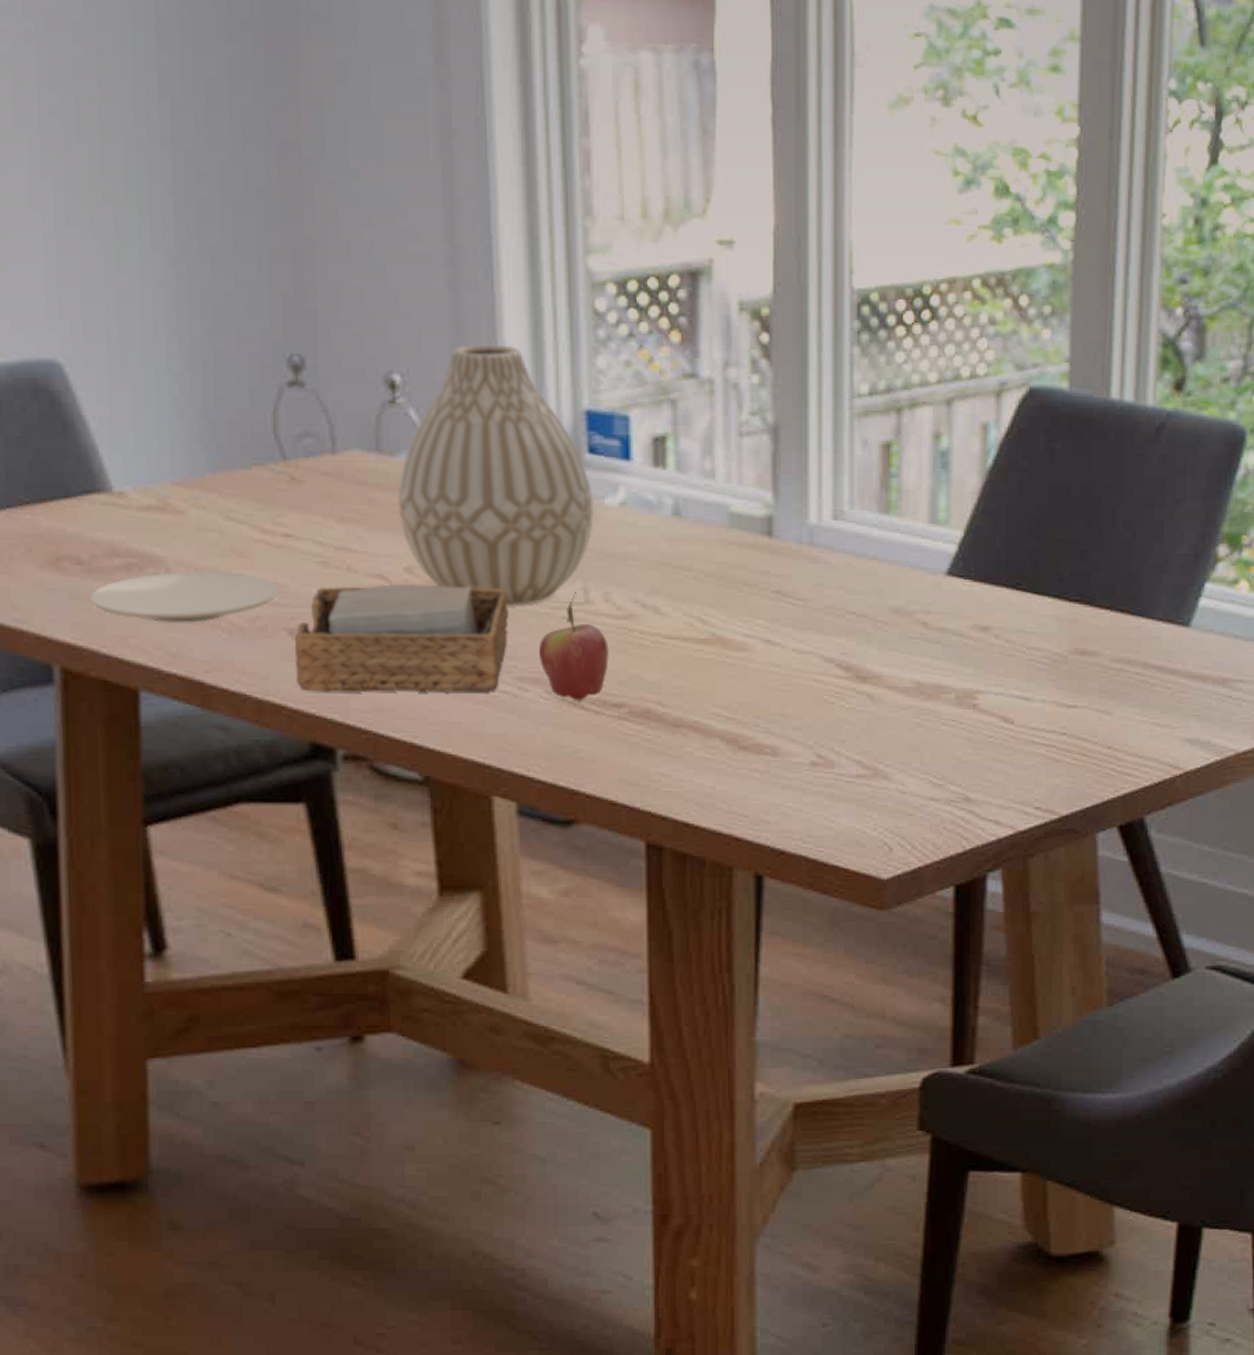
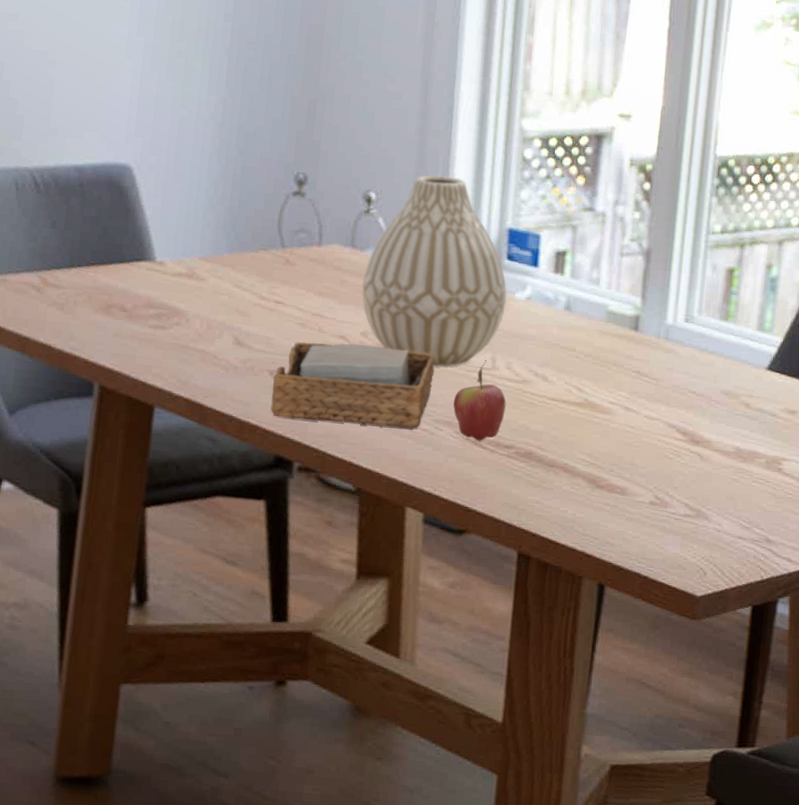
plate: present [89,570,278,623] -> none [128,322,266,360]

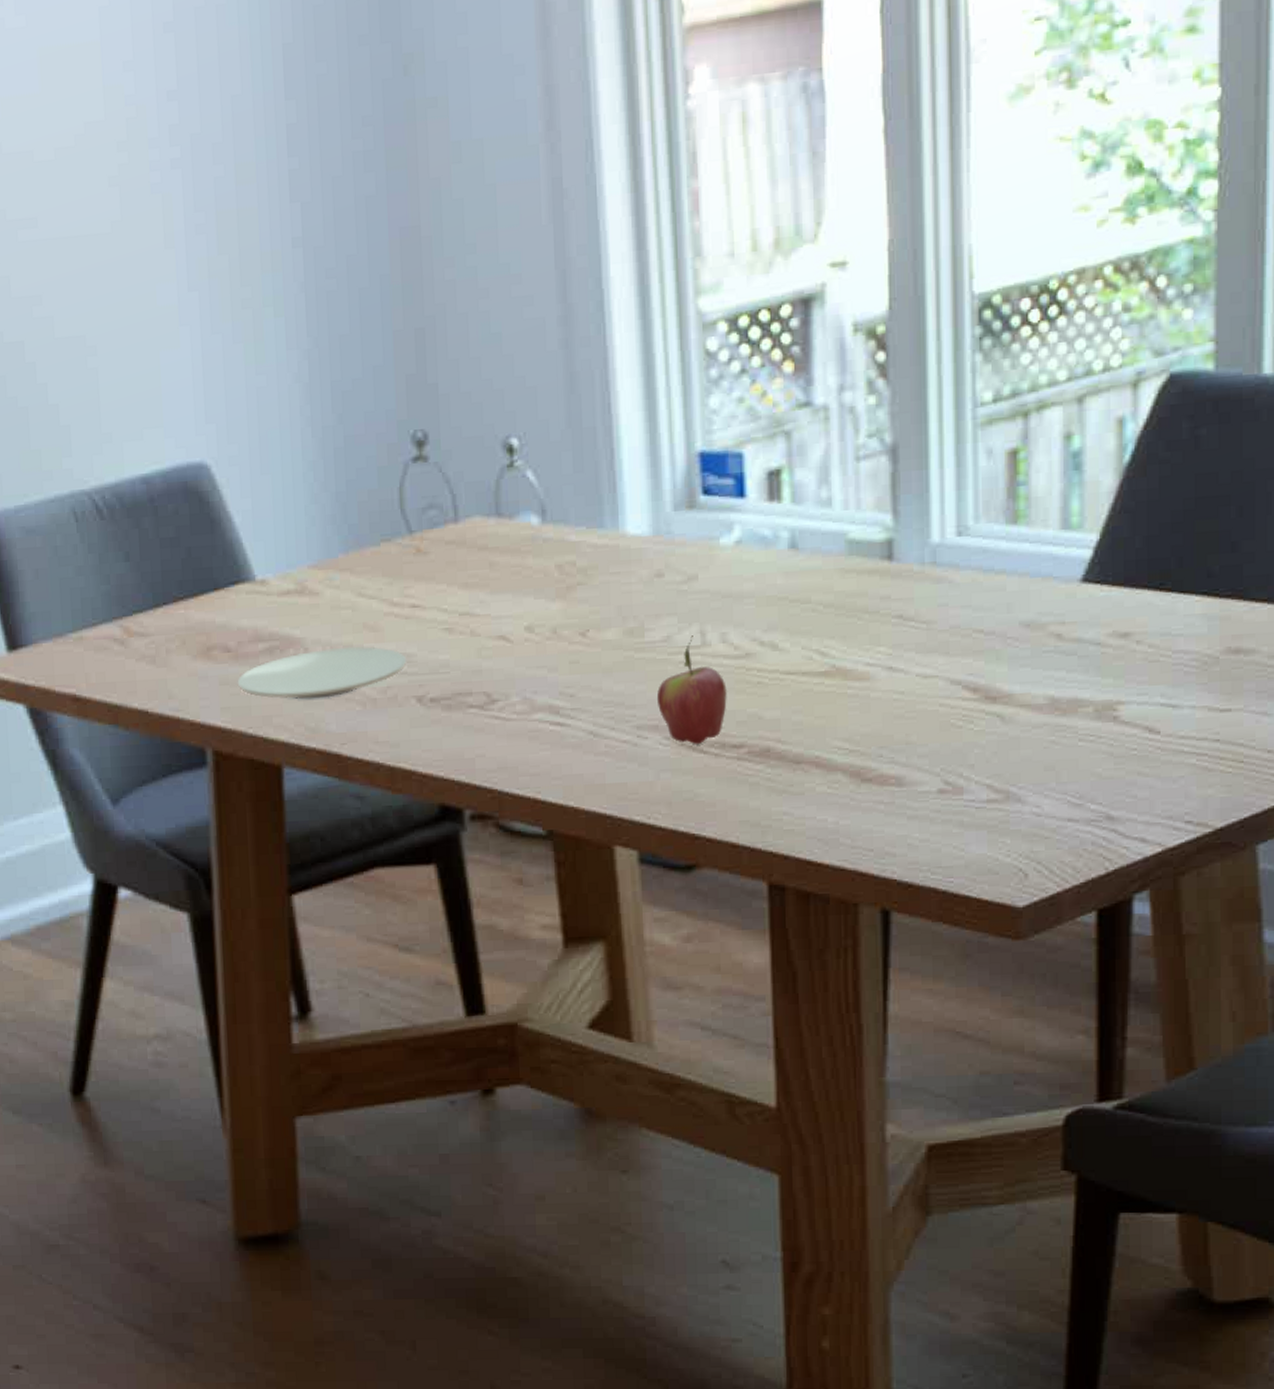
plate: none [128,322,266,360] -> present [237,646,407,700]
napkin holder: present [271,342,435,429] -> none [422,638,628,756]
vase: present [361,175,507,367] -> none [517,396,710,655]

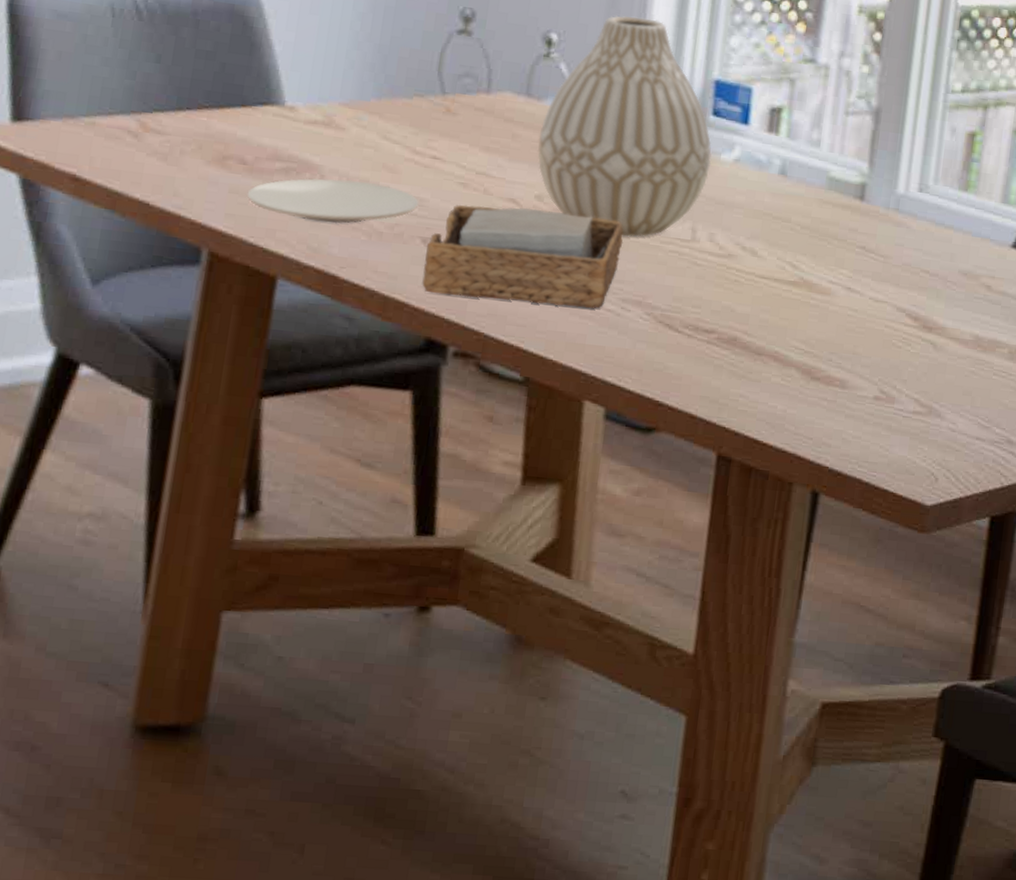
napkin holder: none [422,638,628,756] -> present [422,205,623,309]
vase: none [517,396,710,655] -> present [537,15,712,237]
fruit: present [656,635,727,744] -> none [644,230,708,324]

